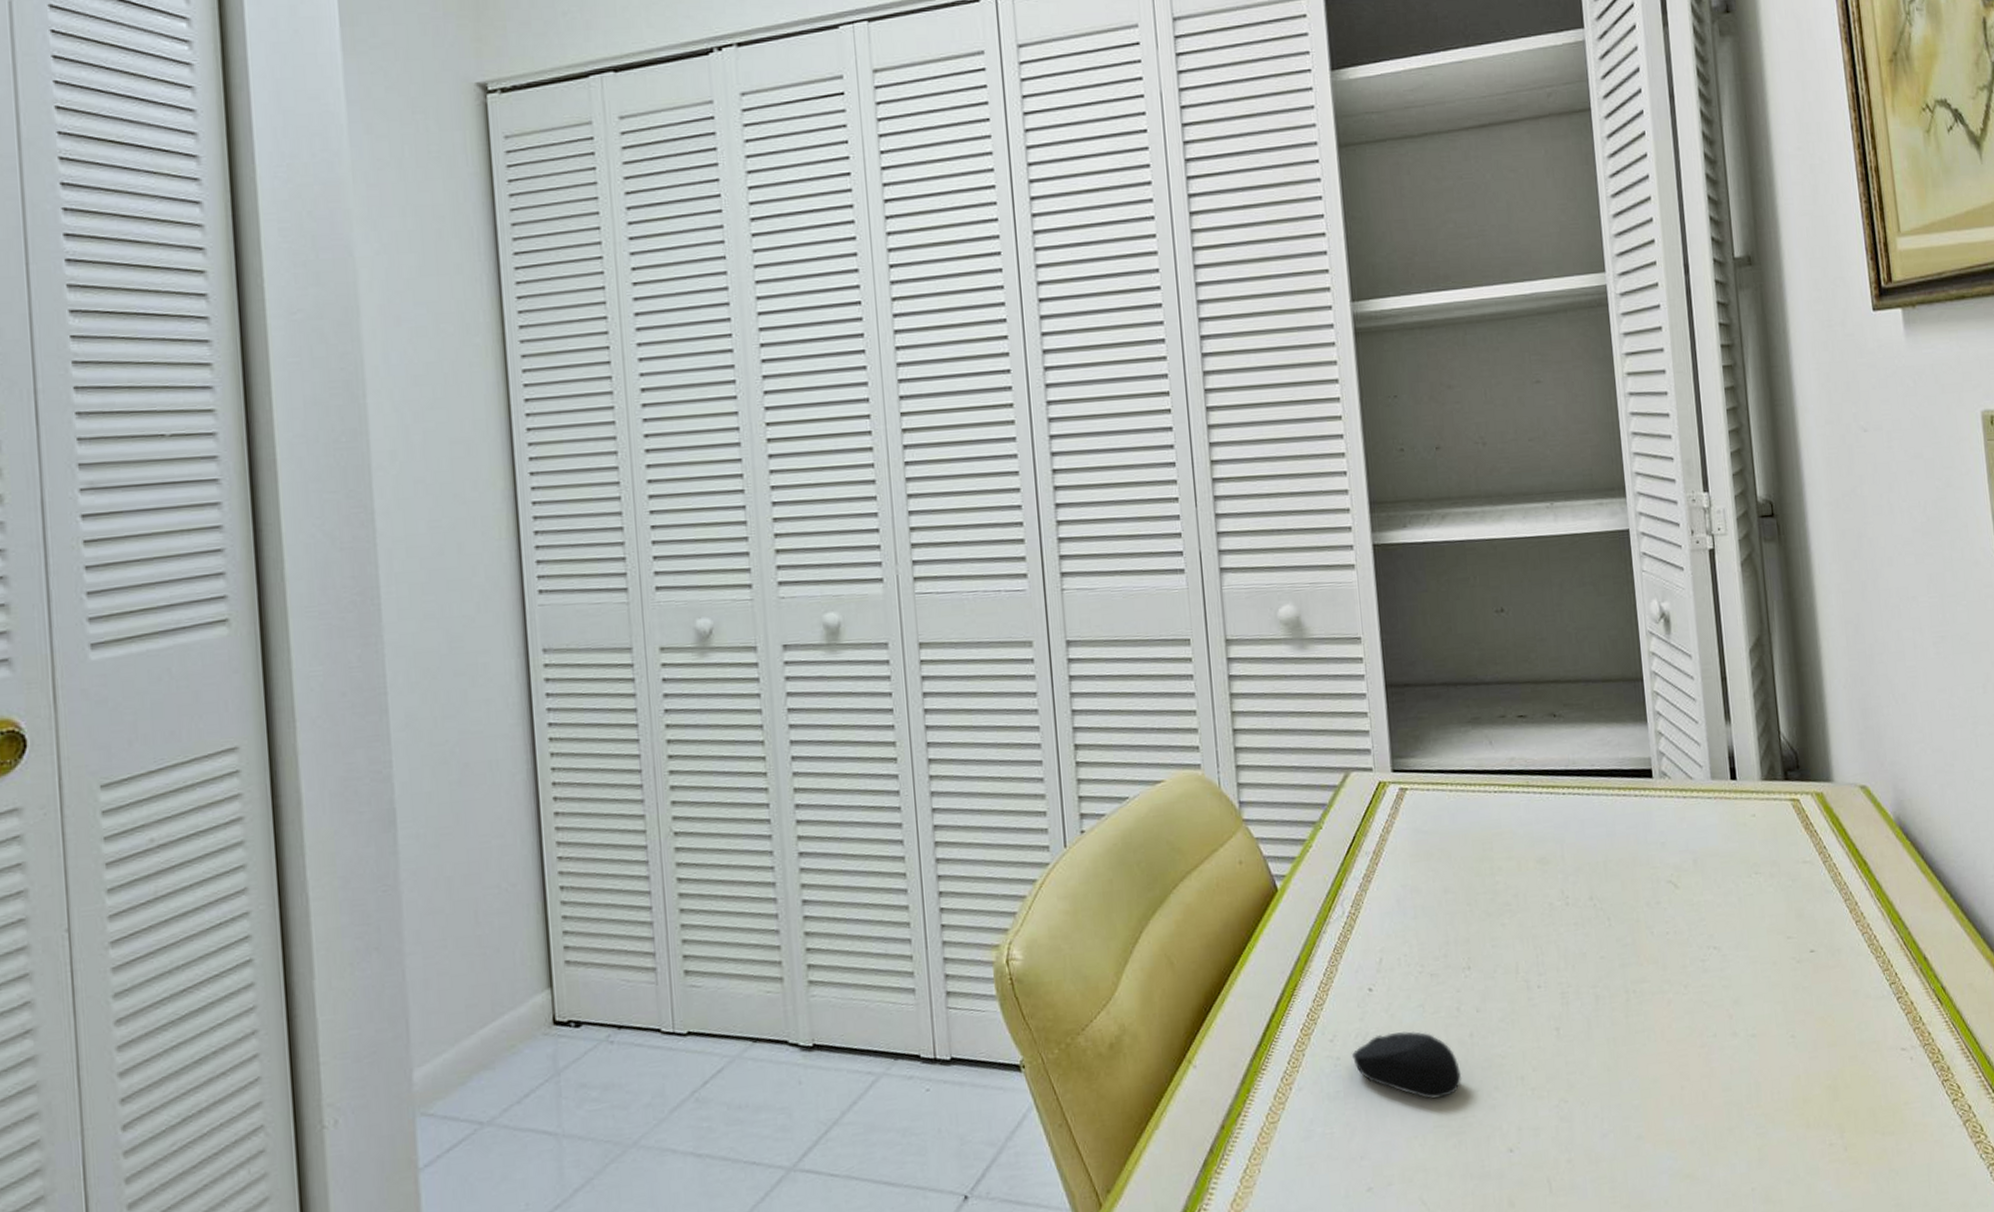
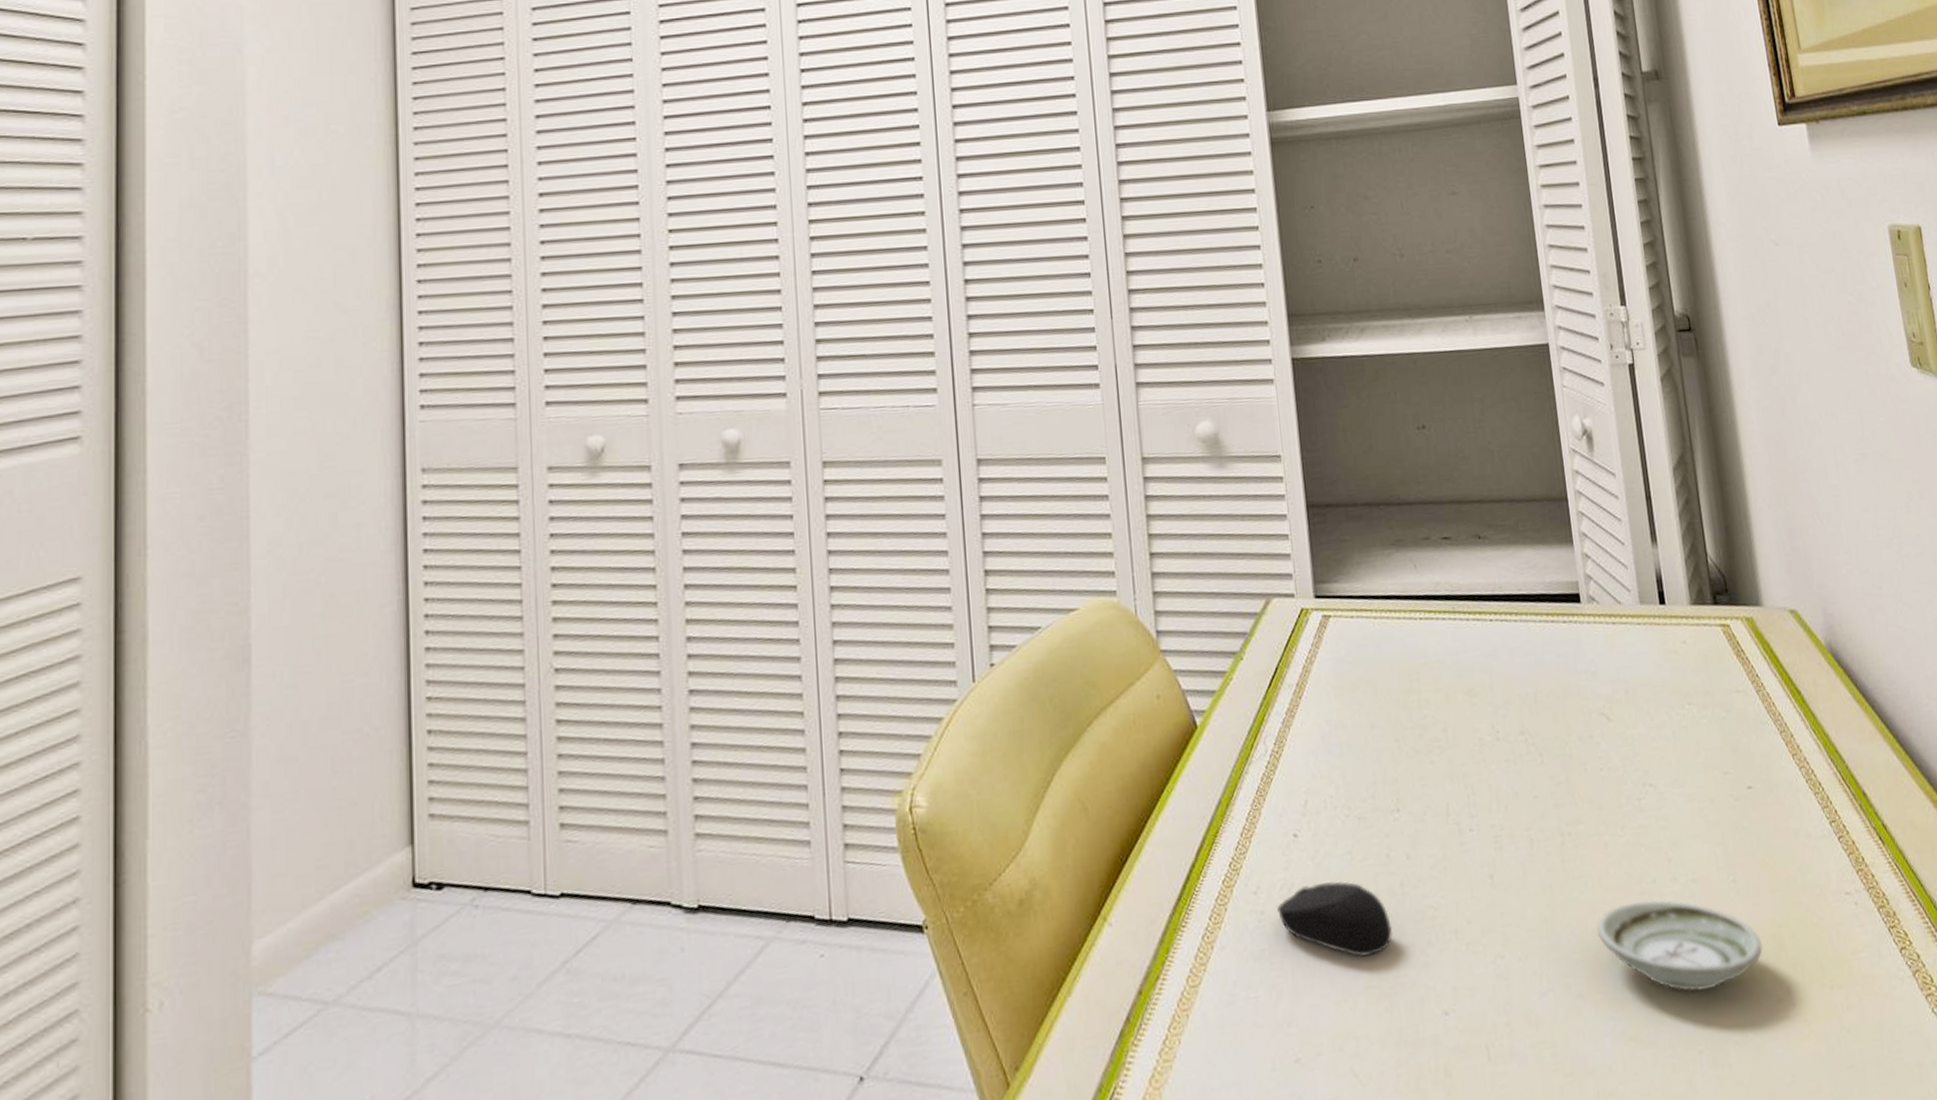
saucer: none [1658,1052,1818,1135] -> present [1597,899,1763,991]

